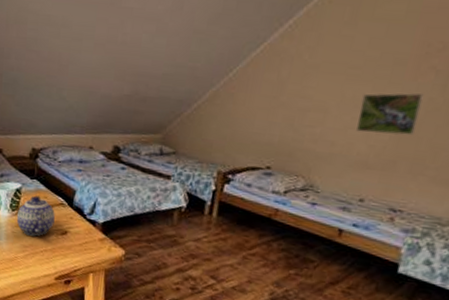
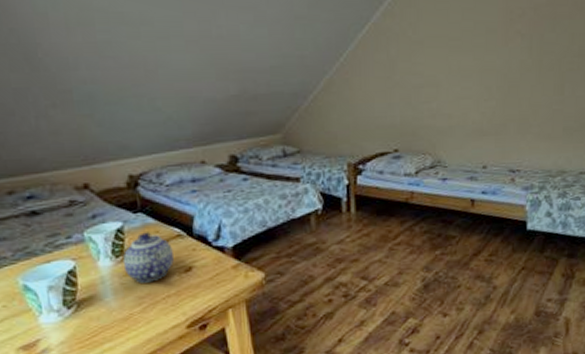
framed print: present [356,92,424,136] -> none [466,56,516,101]

